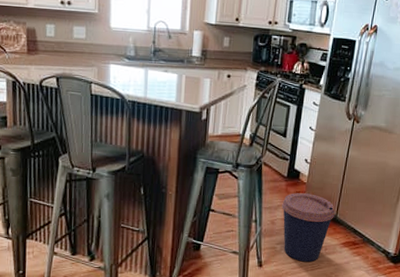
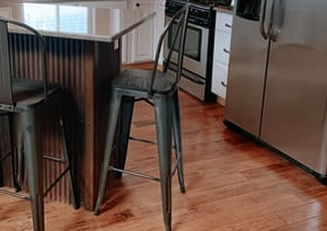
coffee cup: present [282,193,335,262] -> none [201,117,257,187]

